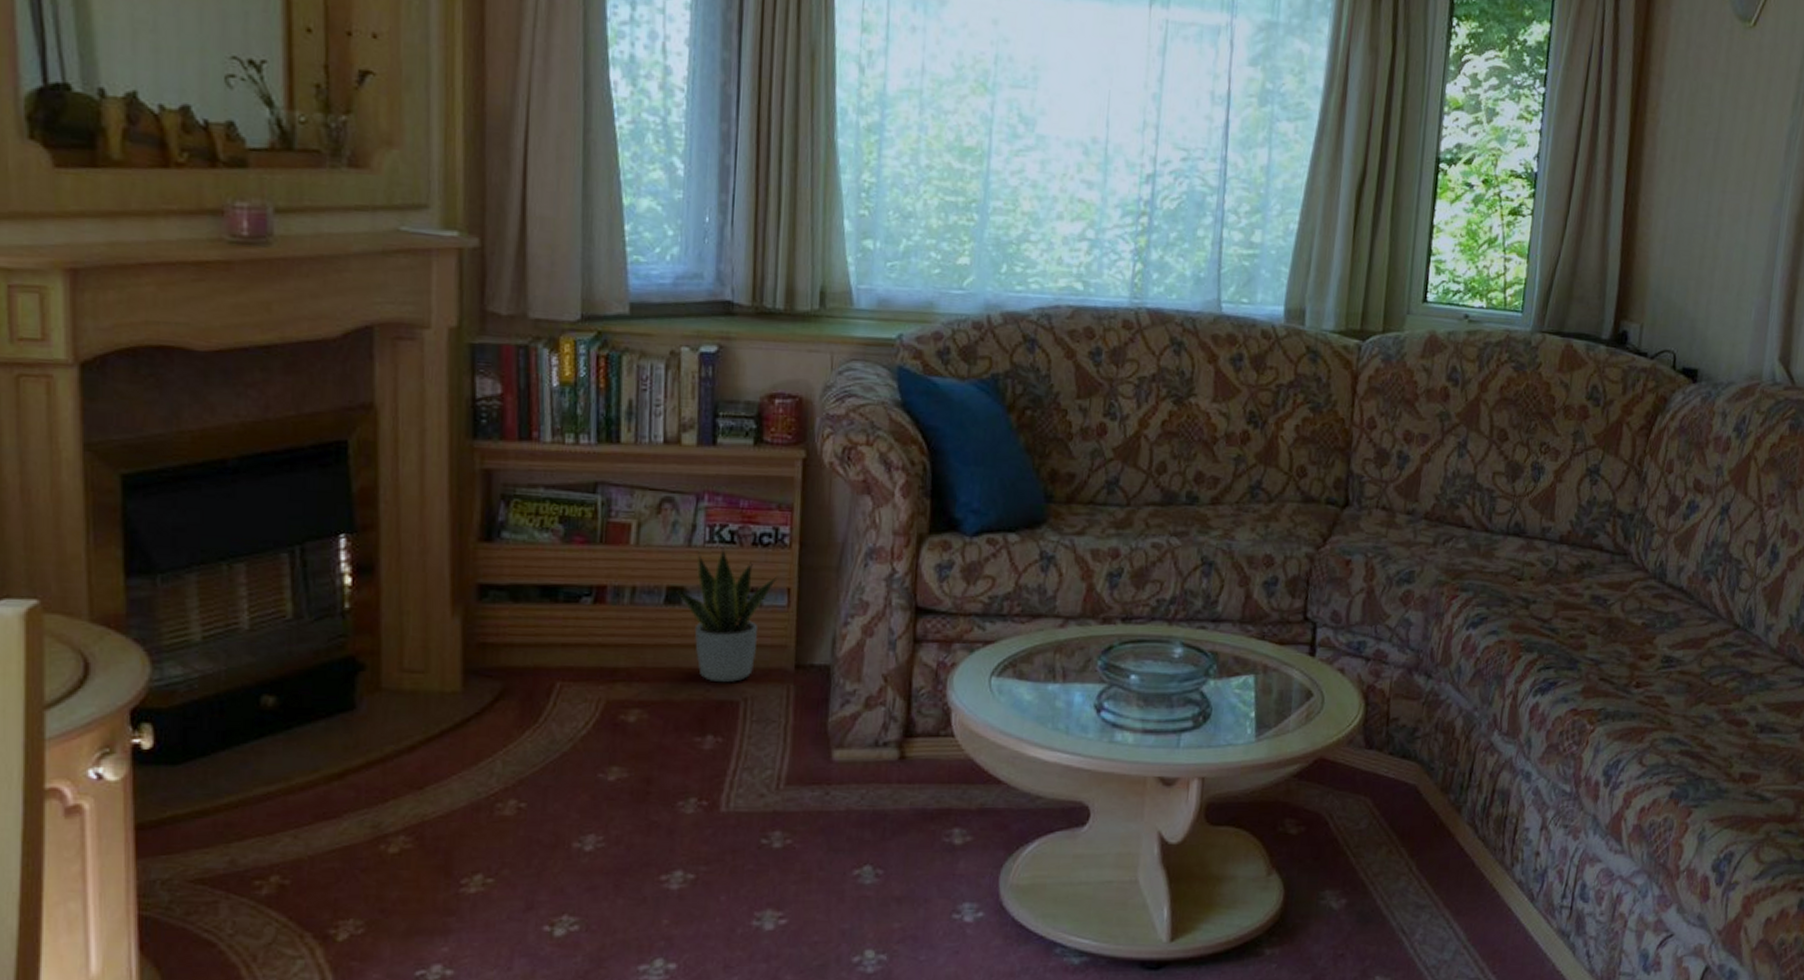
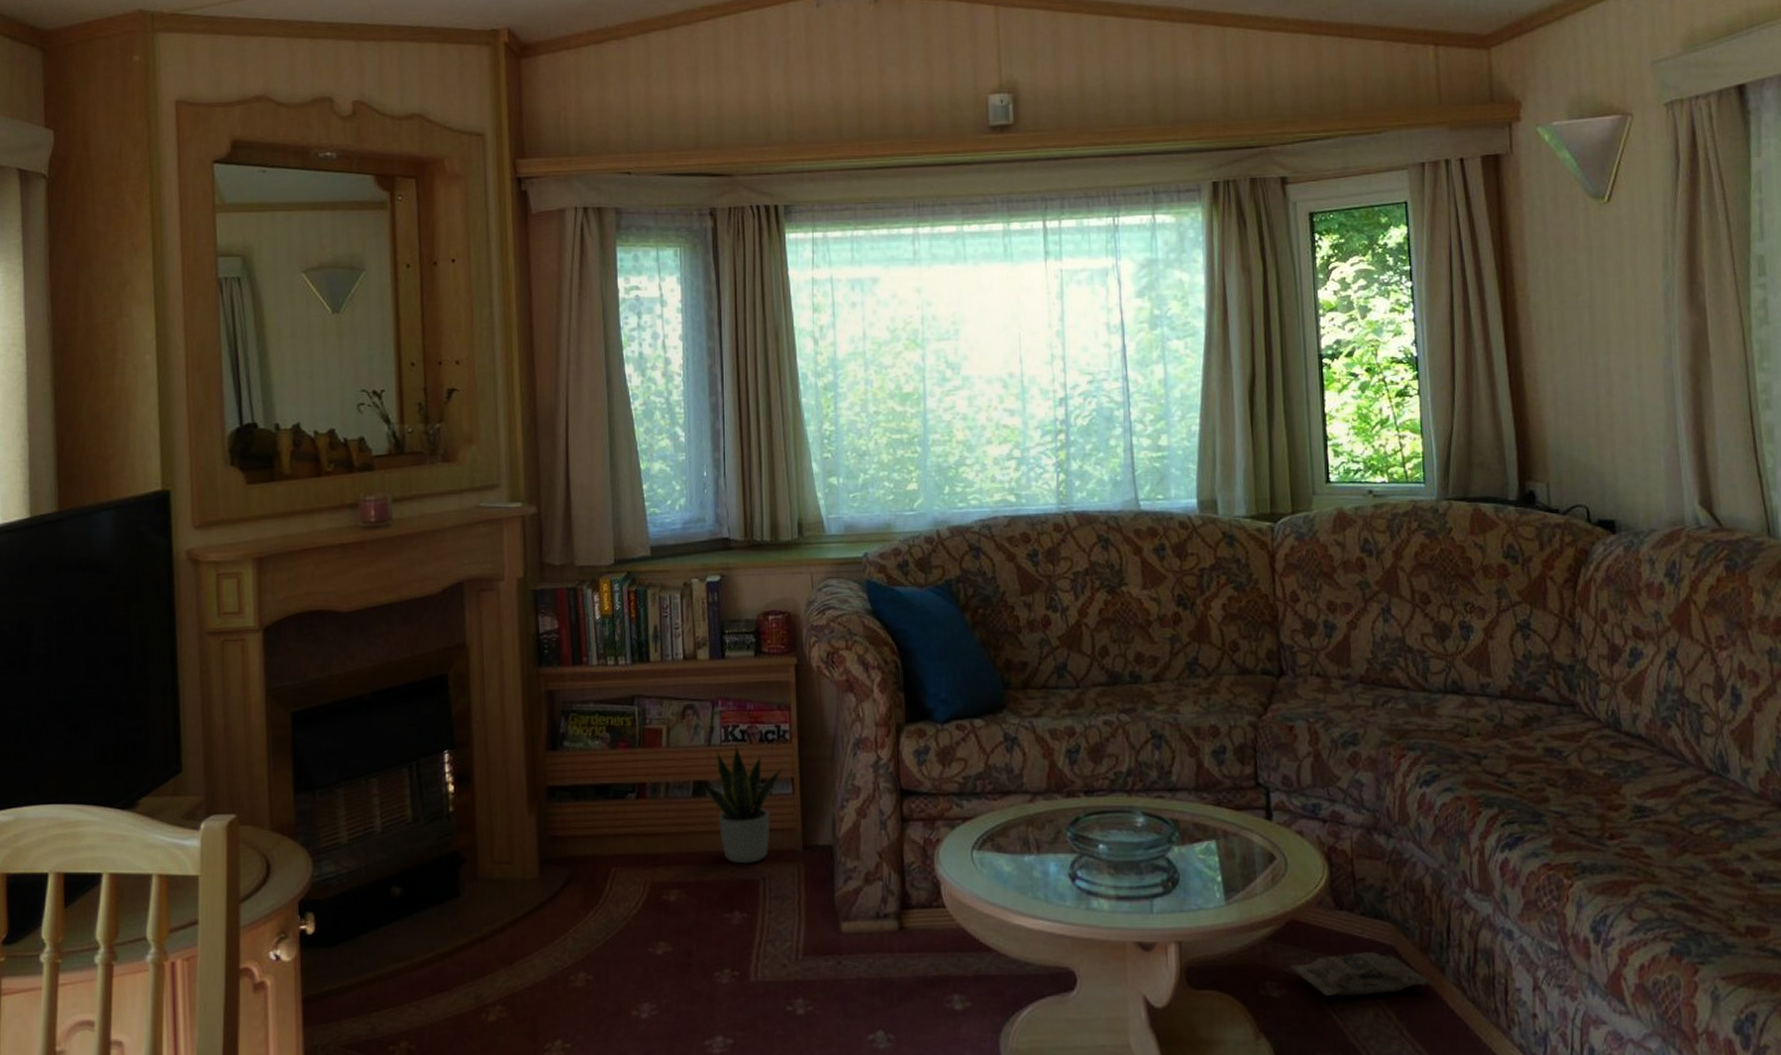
bag: none [1311,790,1449,834] -> present [1289,951,1434,996]

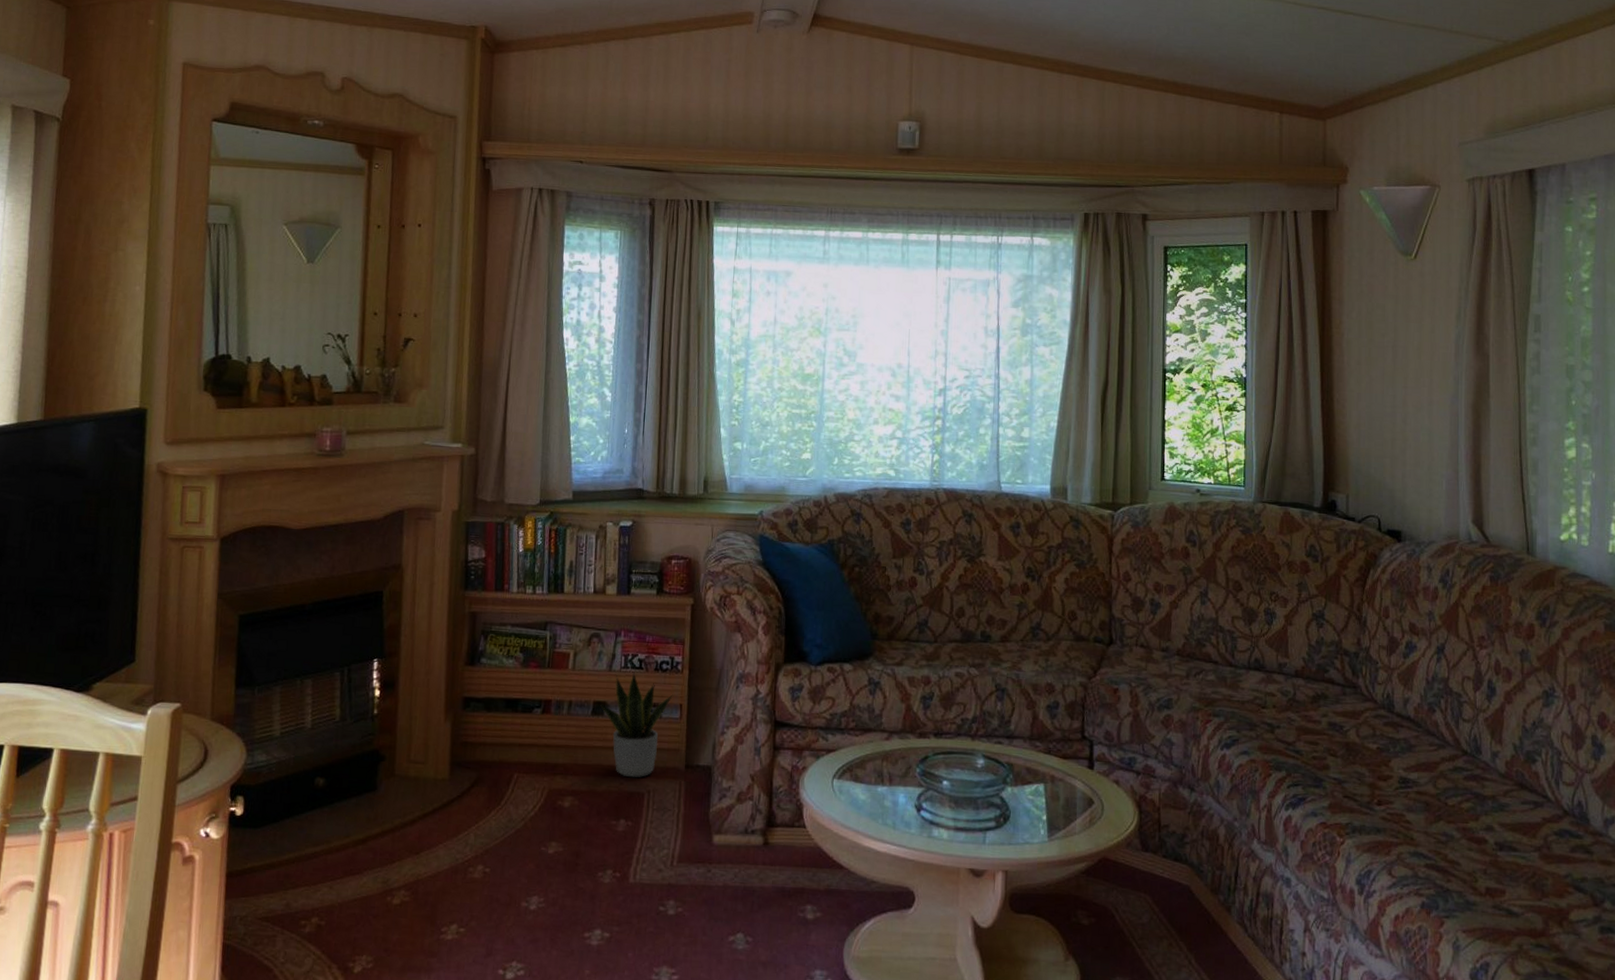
bag: present [1289,951,1434,996] -> none [1099,889,1221,928]

